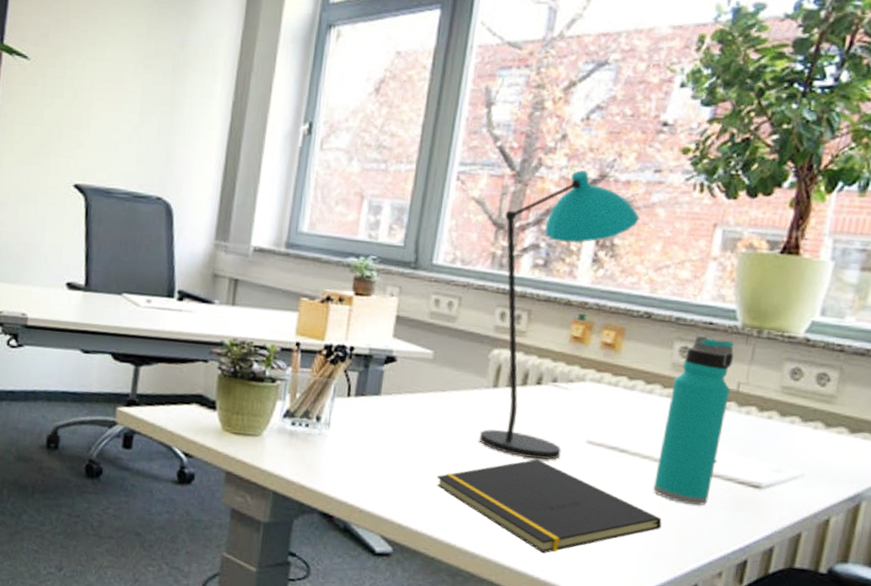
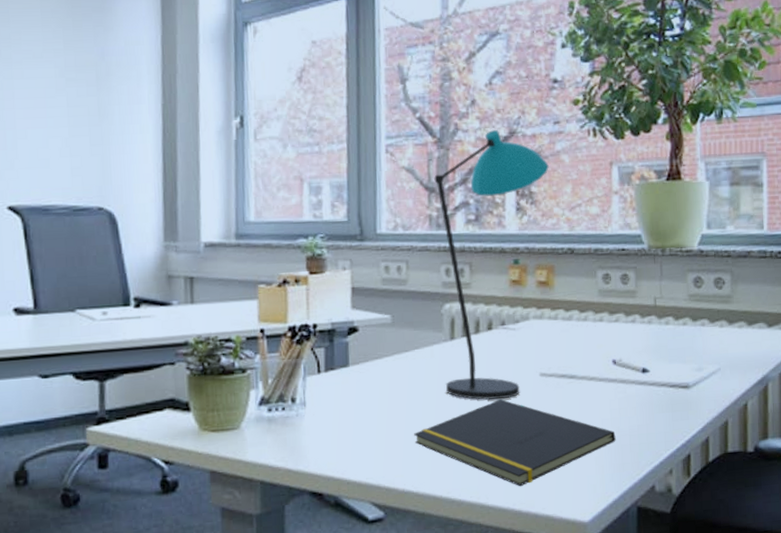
water bottle: present [653,336,734,505] -> none [602,262,650,414]

